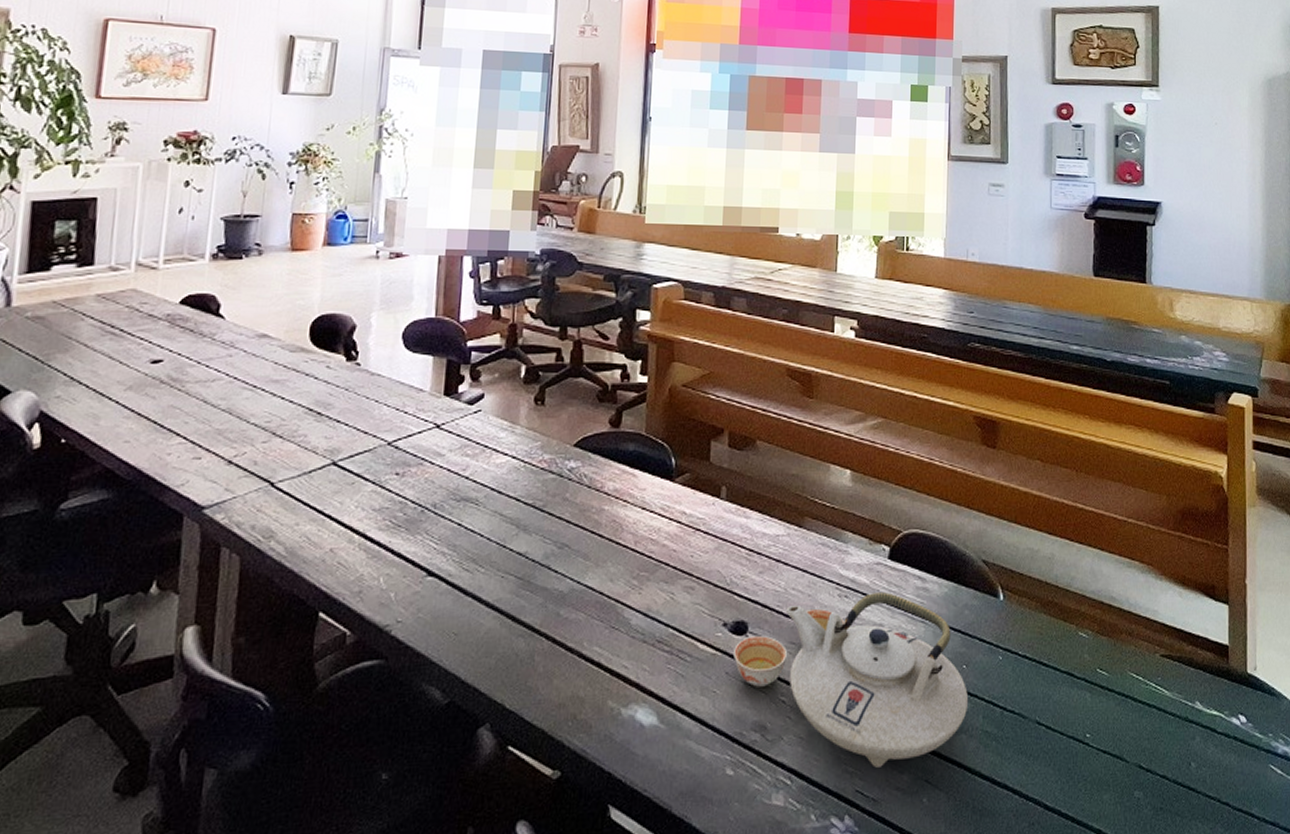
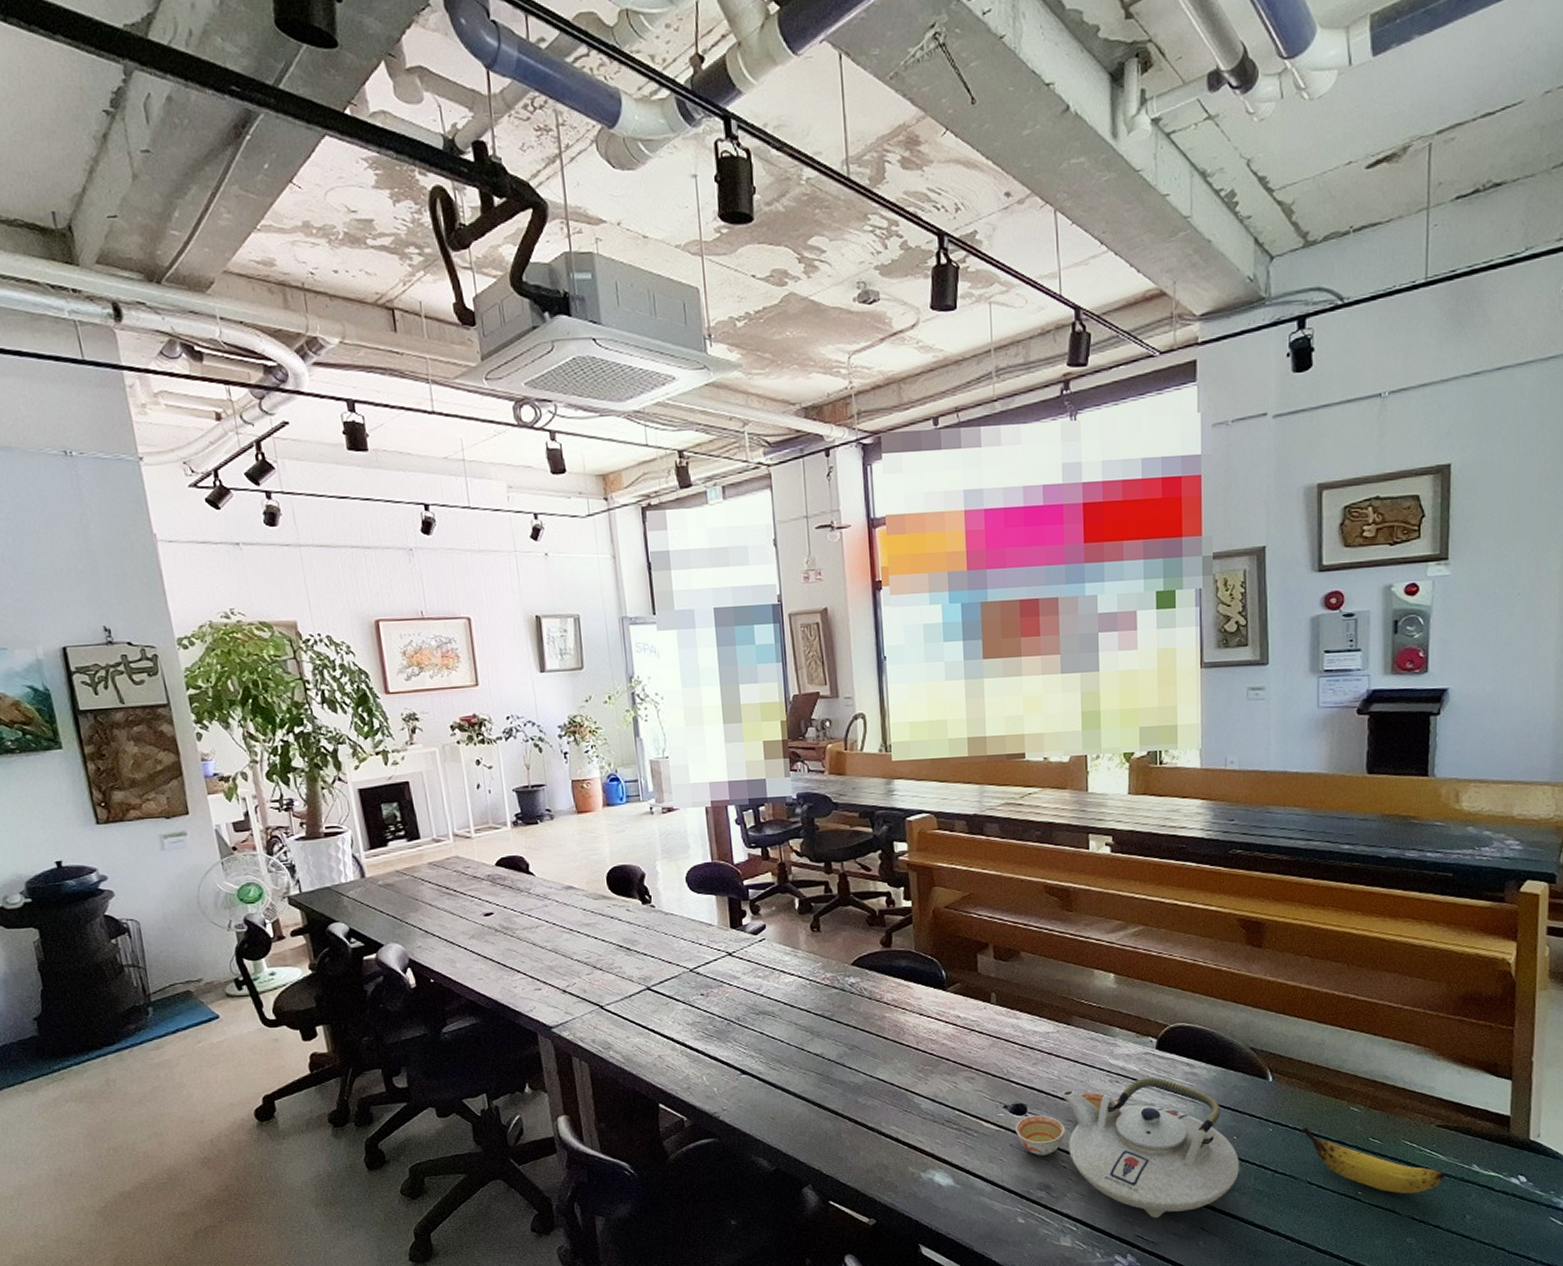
banana: none [1030,654,1171,737] -> present [1301,1126,1446,1194]

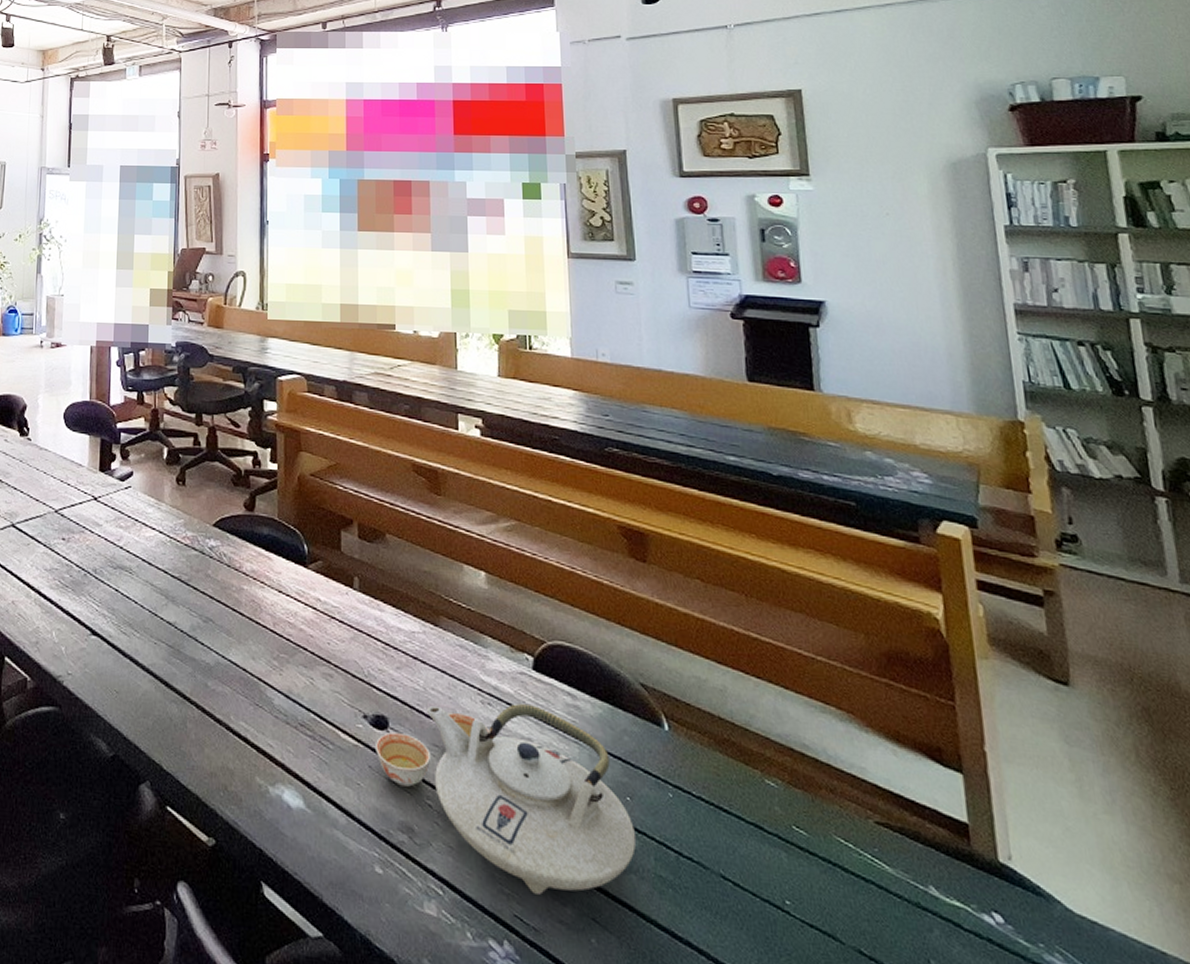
banana: present [1301,1126,1446,1194] -> none [707,797,897,916]

